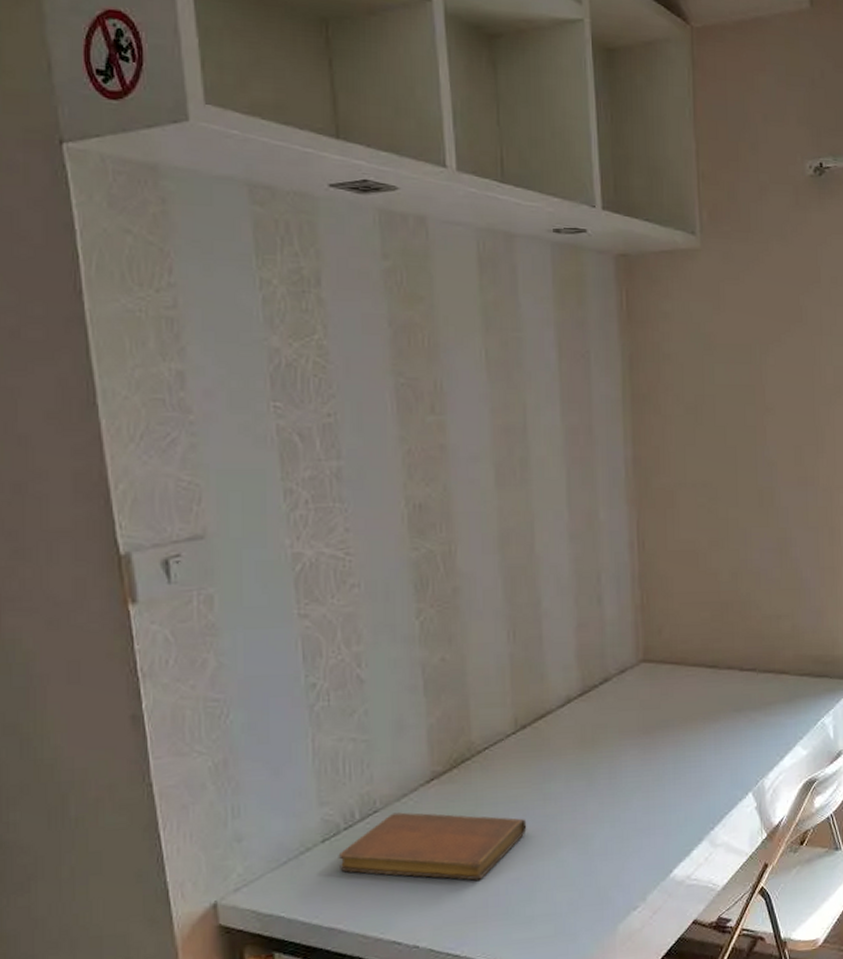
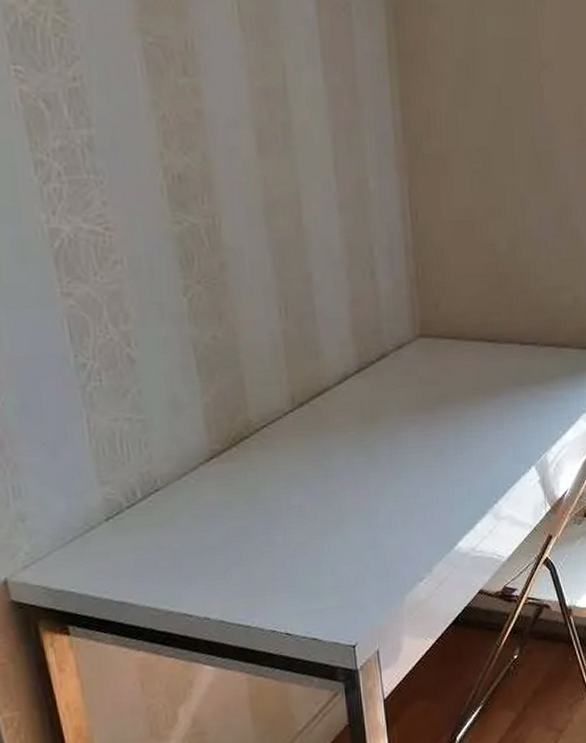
notebook: present [338,812,527,881] -> none [123,490,310,555]

